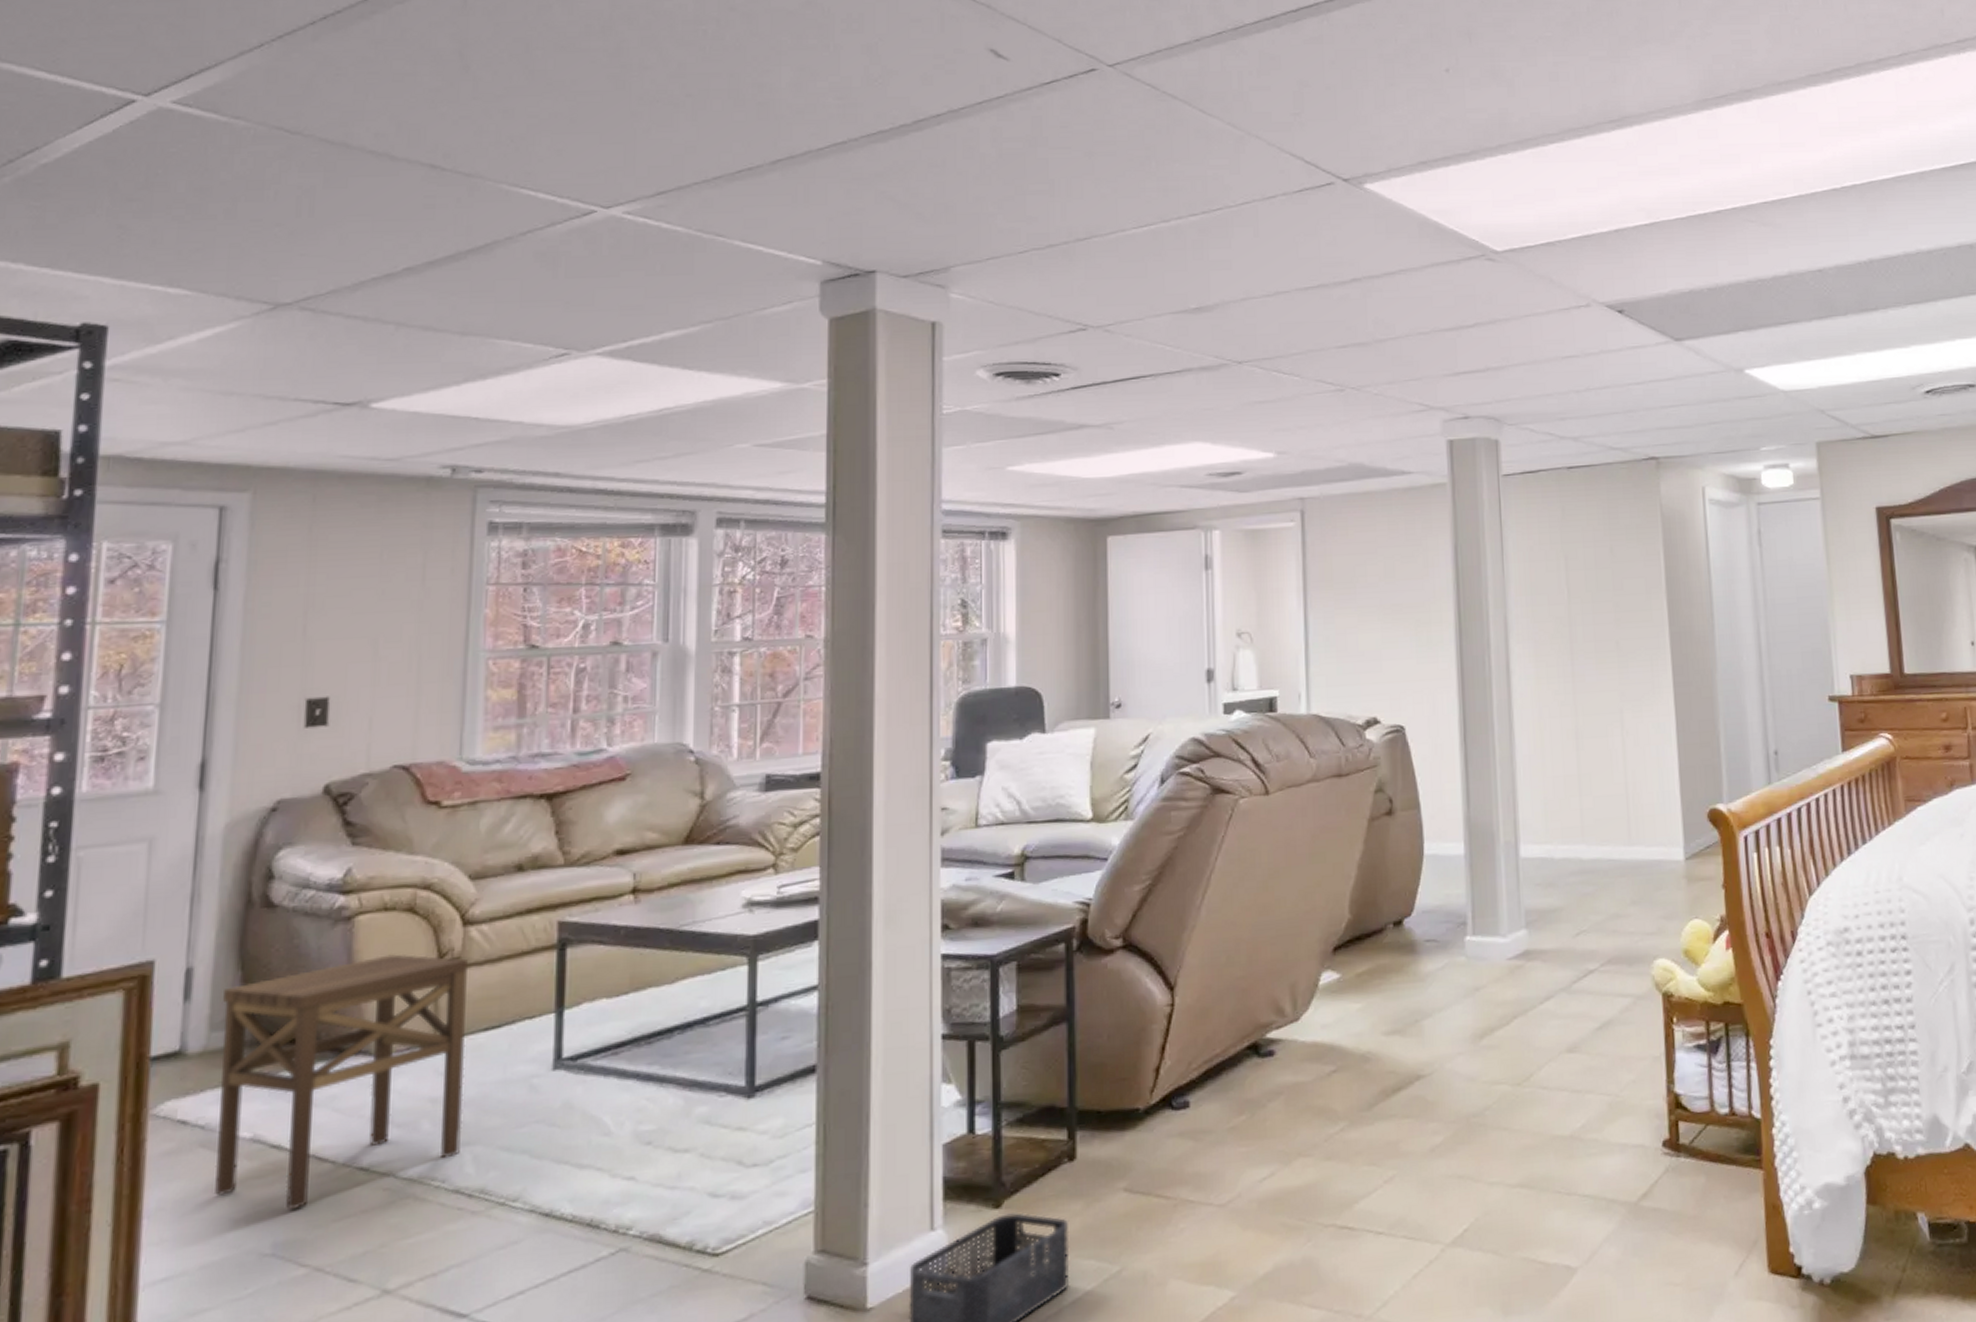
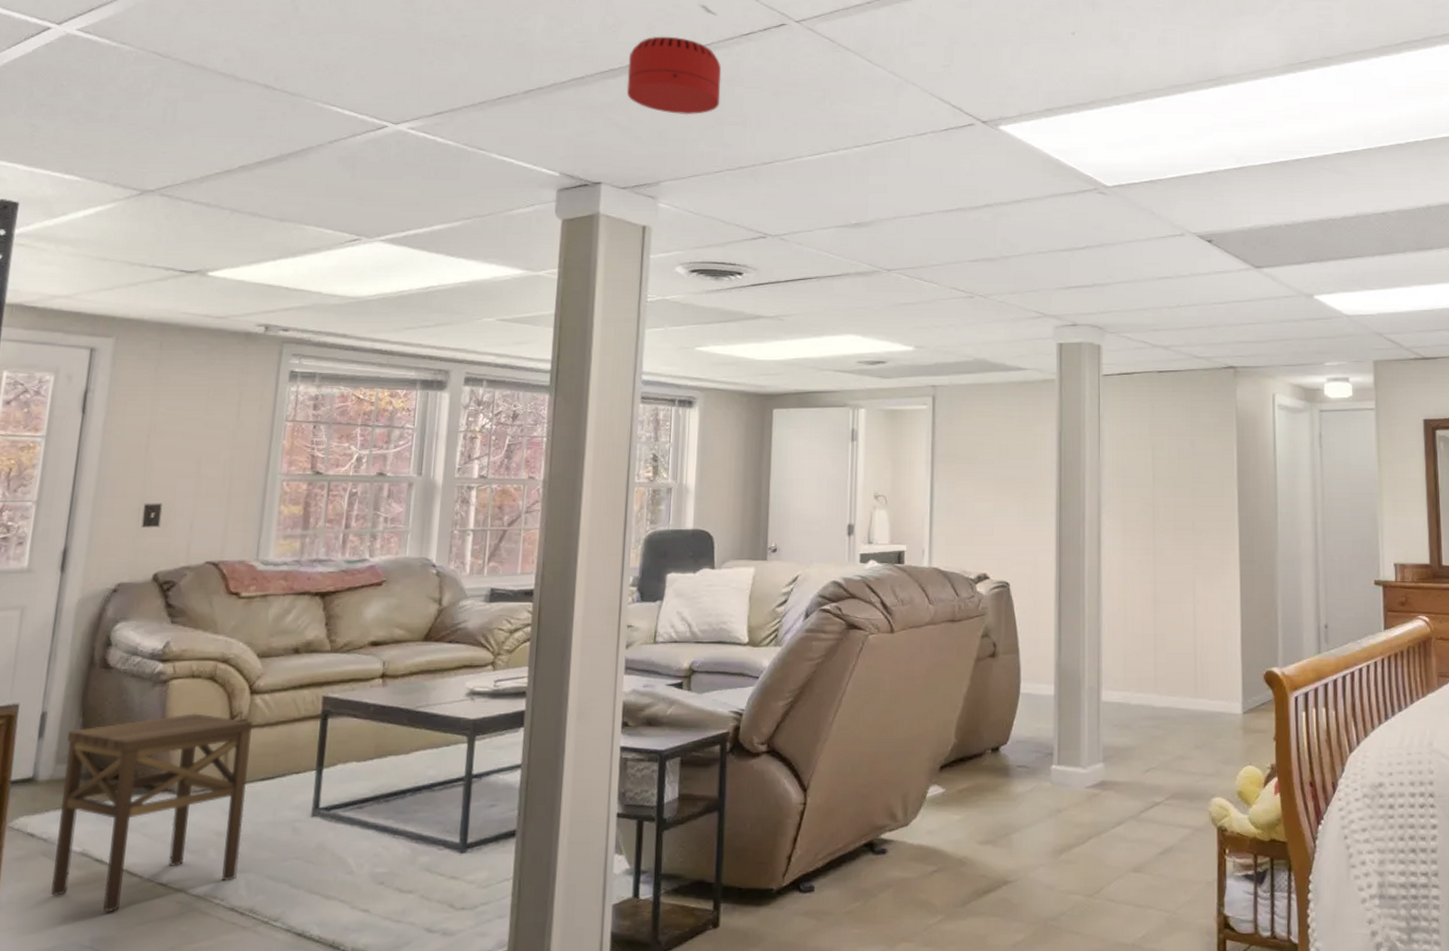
smoke detector: none [901,88,1020,185] -> present [626,36,722,115]

